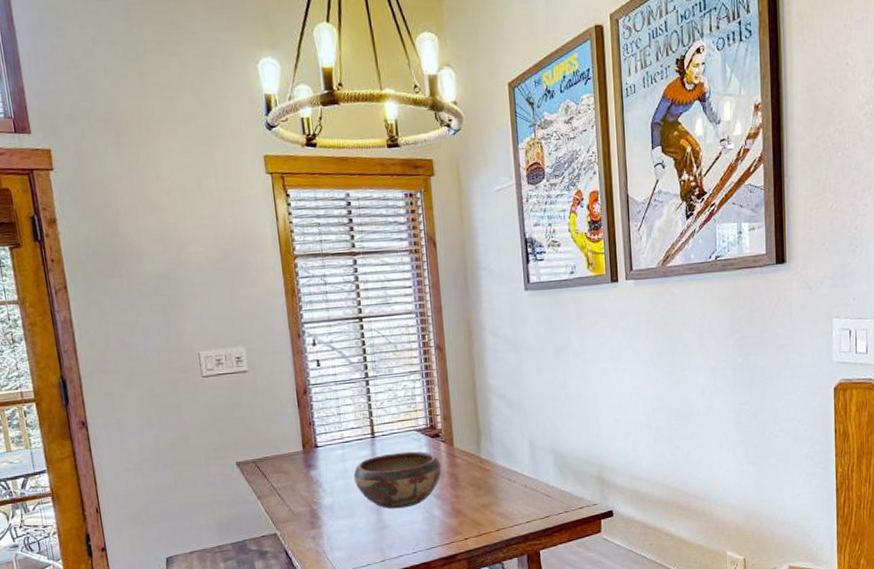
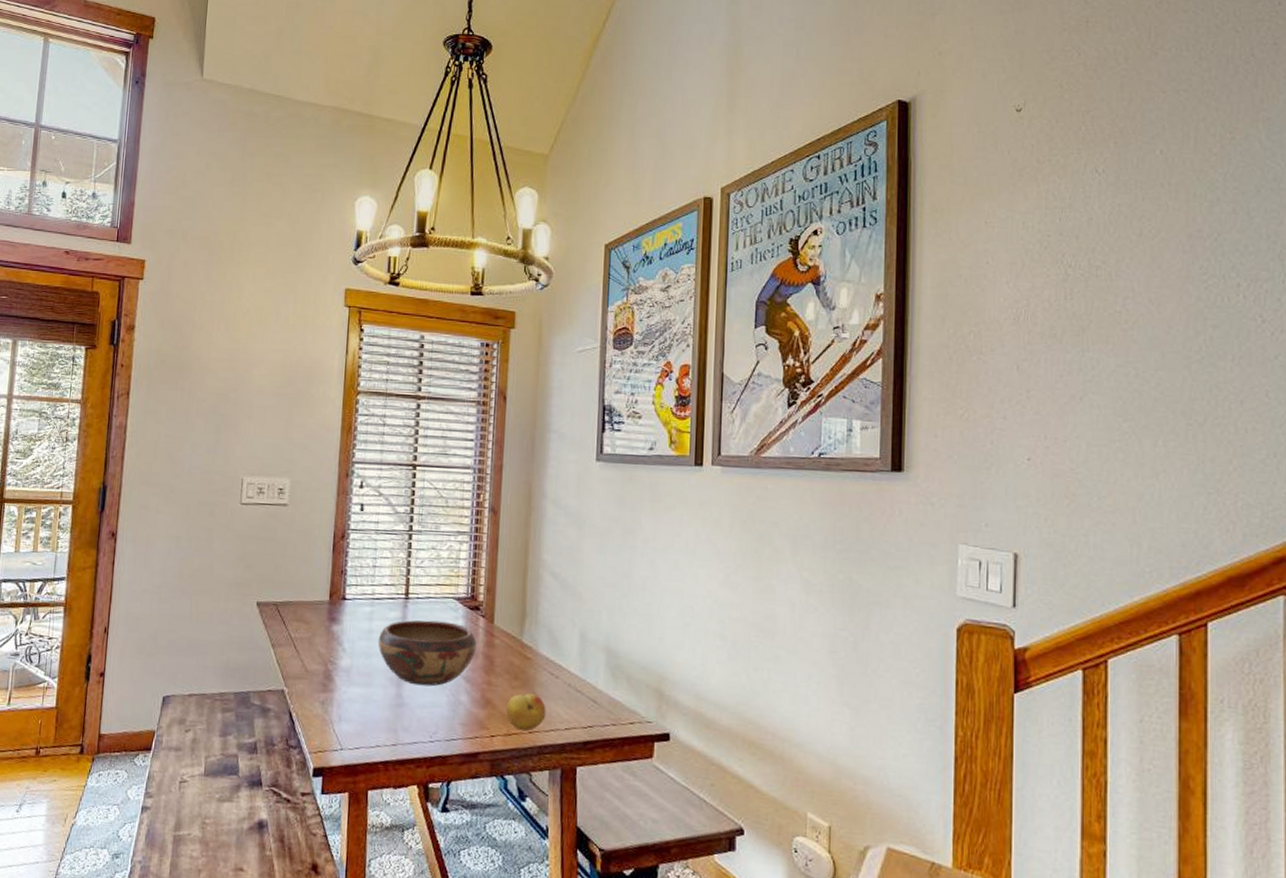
fruit: none [474,499,509,531] -> present [506,694,546,732]

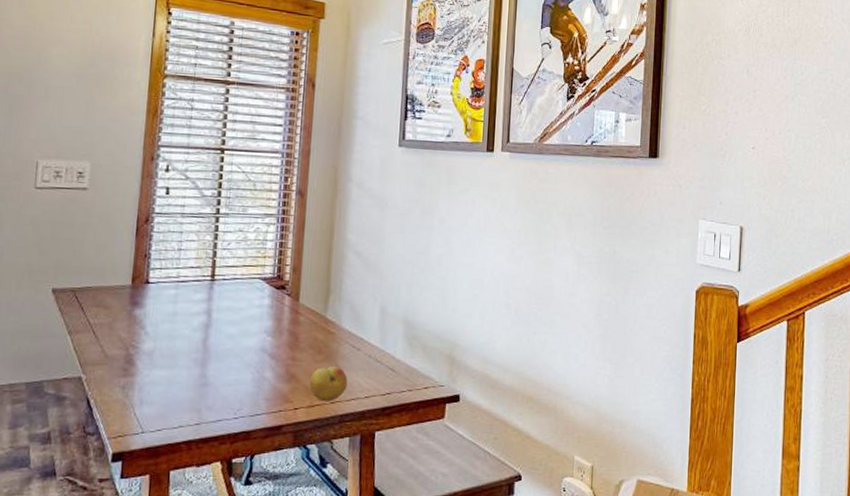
decorative bowl: present [377,620,477,687] -> none [182,300,282,365]

